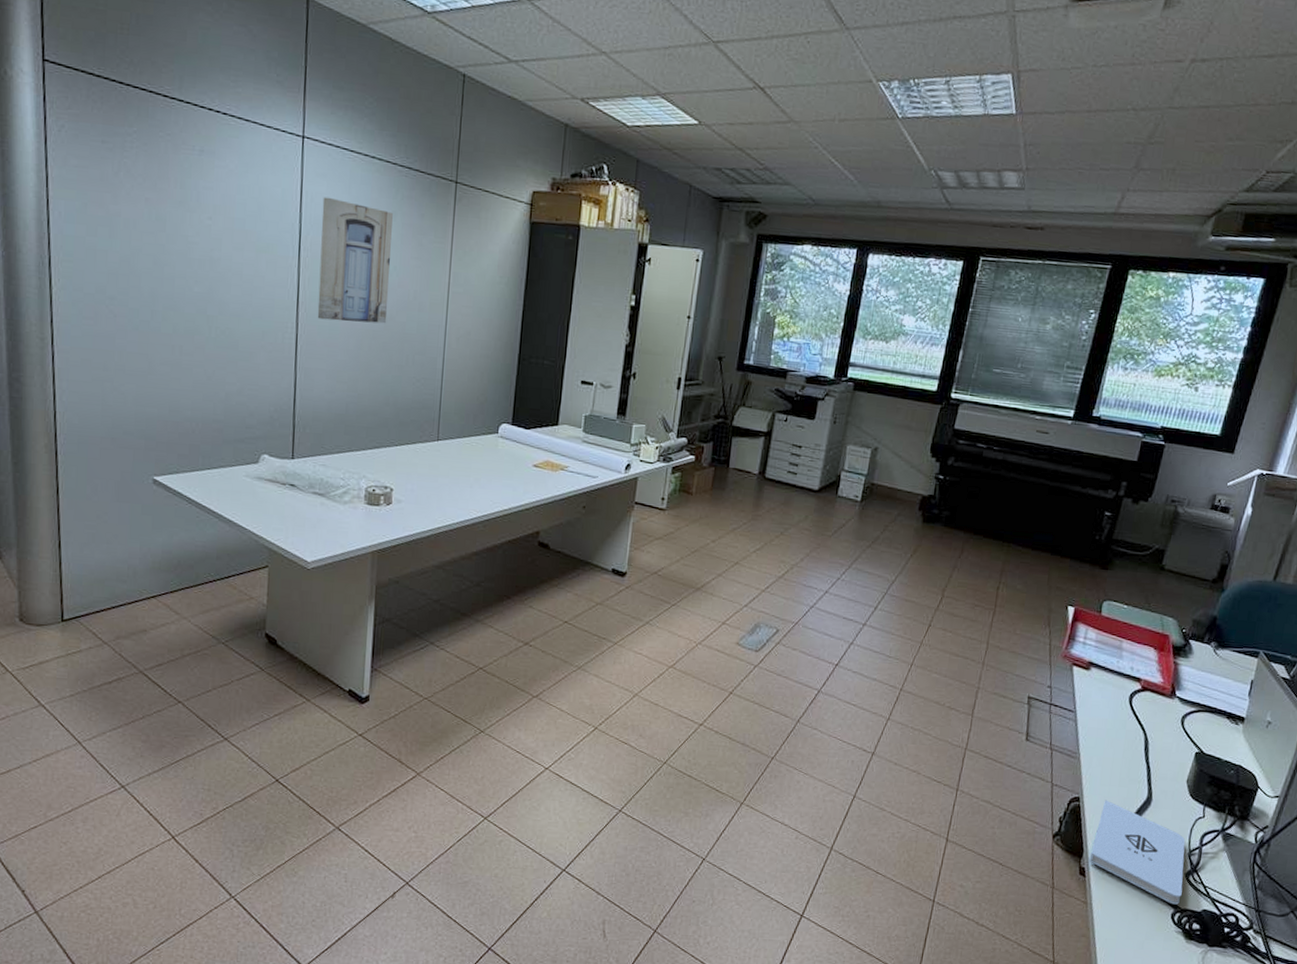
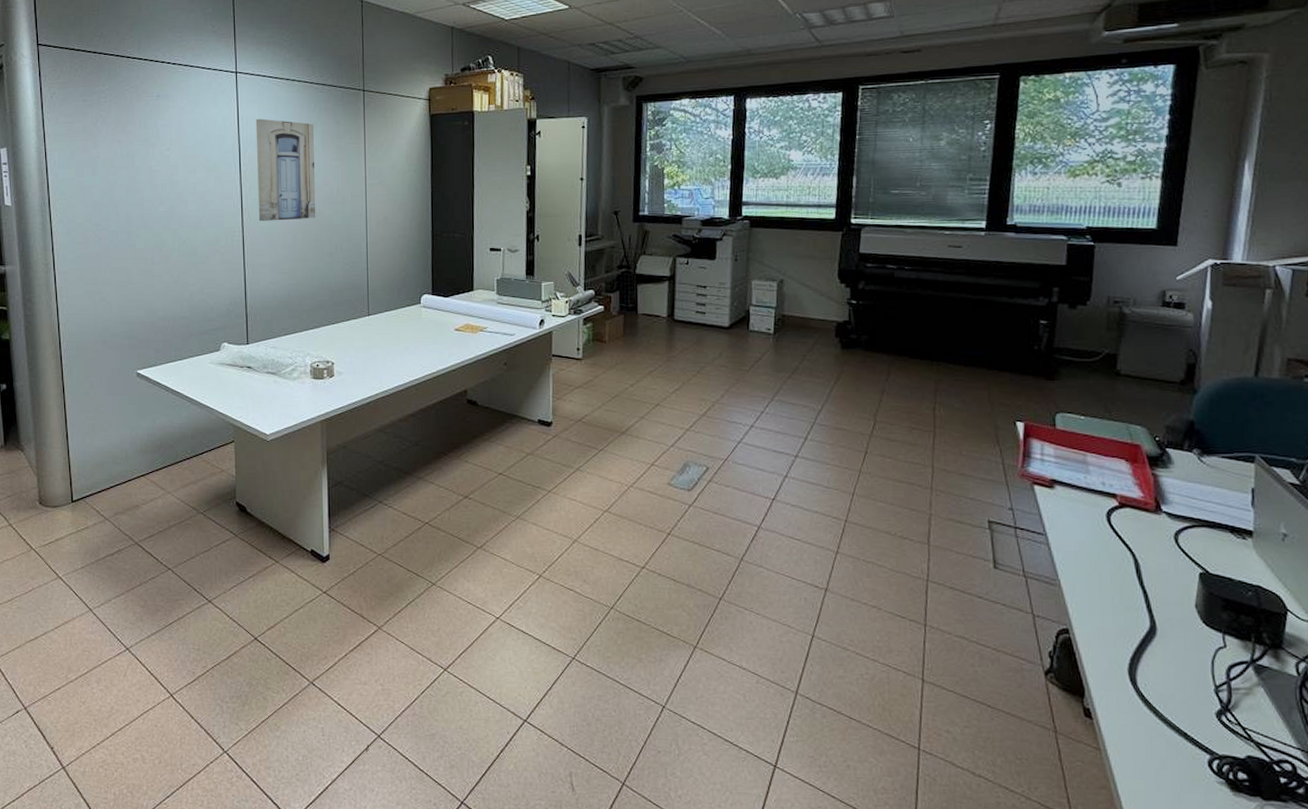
notepad: present [1089,800,1185,905] -> none [1093,630,1216,750]

